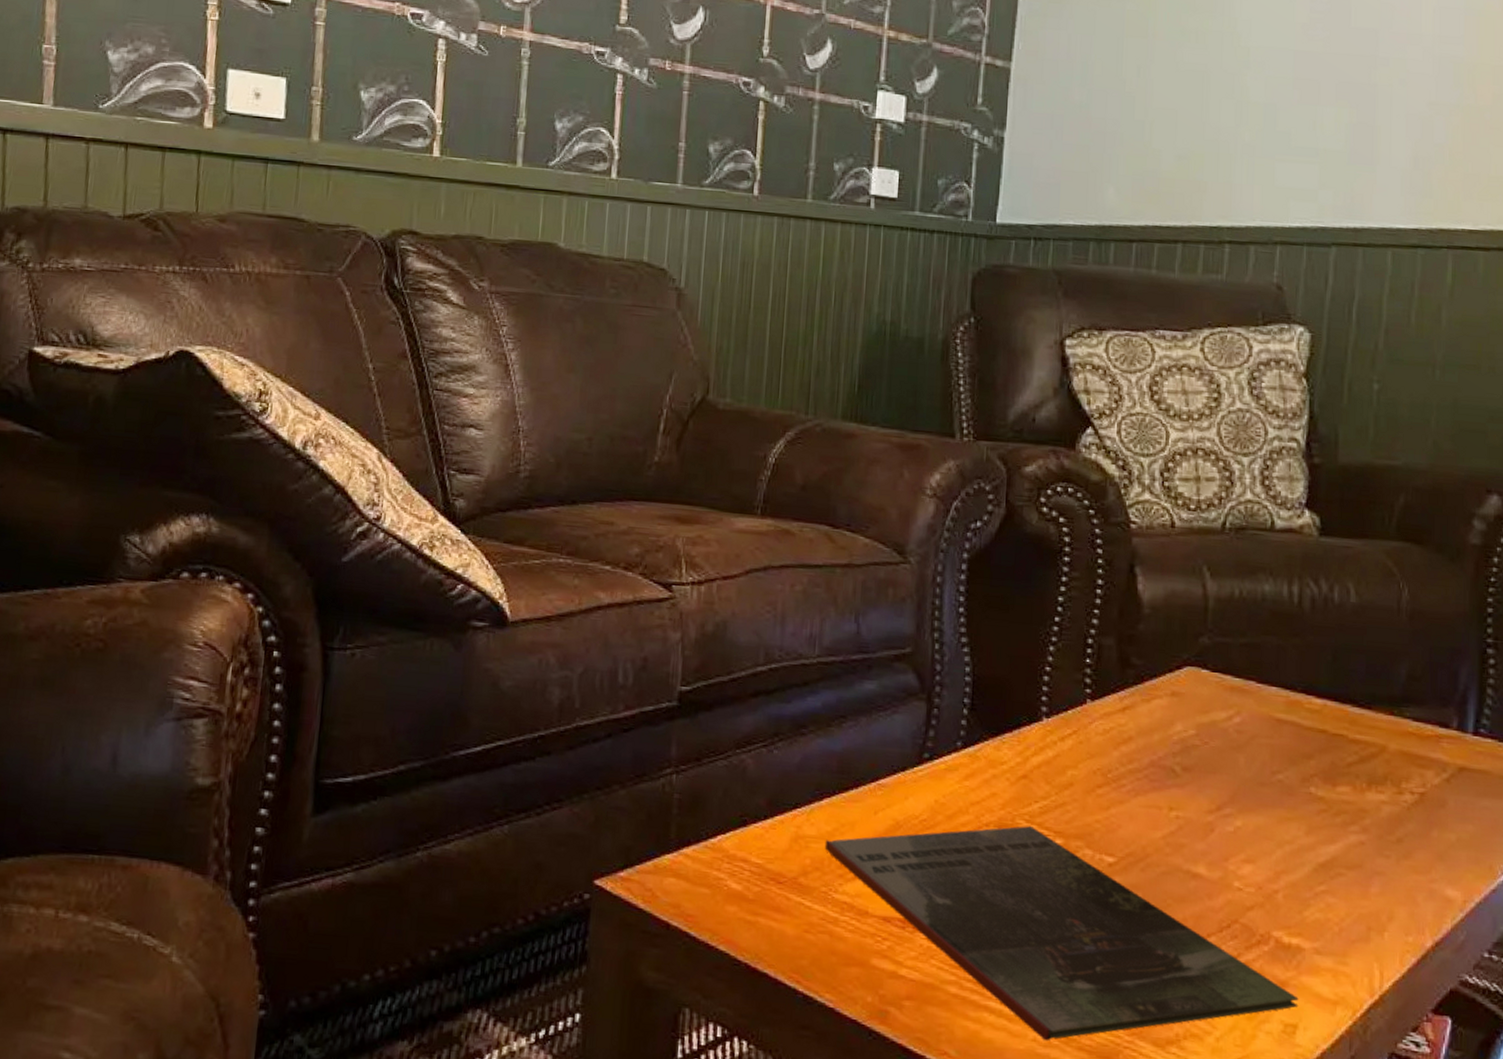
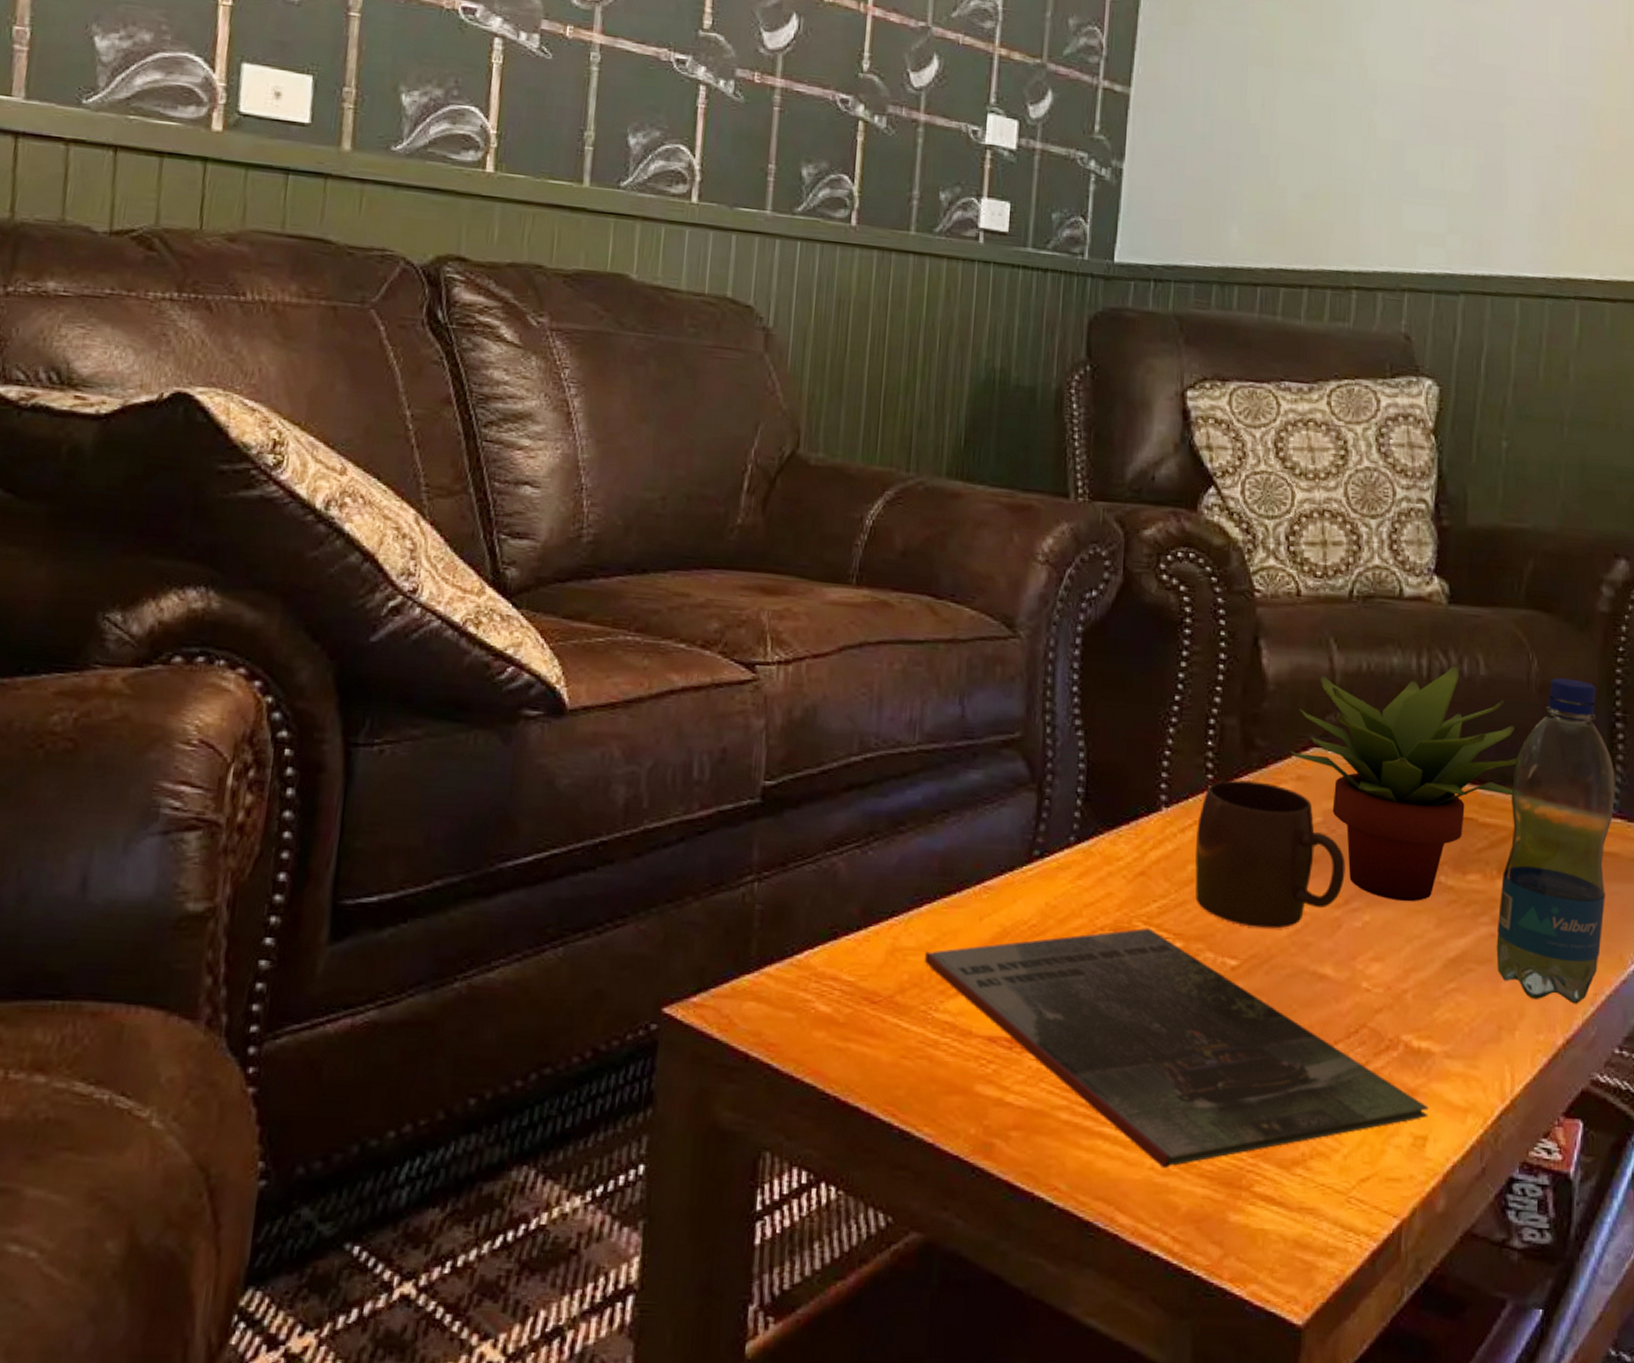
mug: none [1074,694,1218,830] -> present [1195,779,1346,929]
succulent plant: none [1163,592,1388,810] -> present [1289,664,1518,902]
bottle: none [1365,605,1486,910] -> present [1496,678,1615,1004]

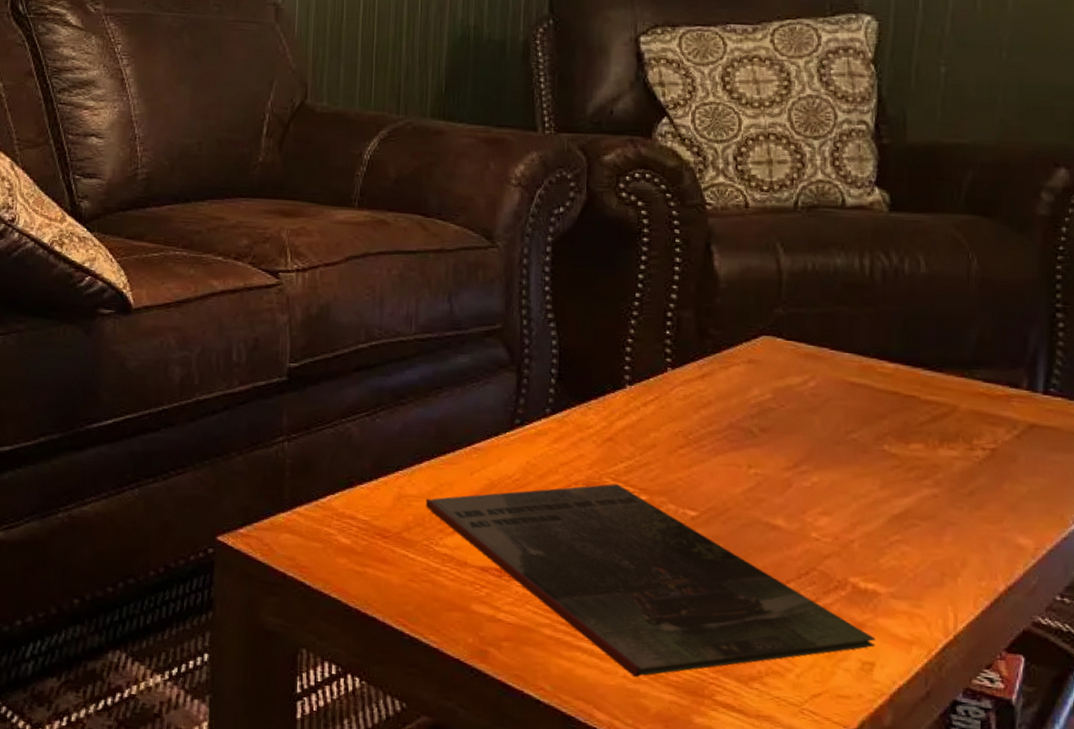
mug: present [1195,779,1346,929] -> none [657,363,794,487]
succulent plant: present [1289,664,1518,902] -> none [740,264,959,467]
bottle: present [1496,678,1615,1004] -> none [939,274,1056,557]

